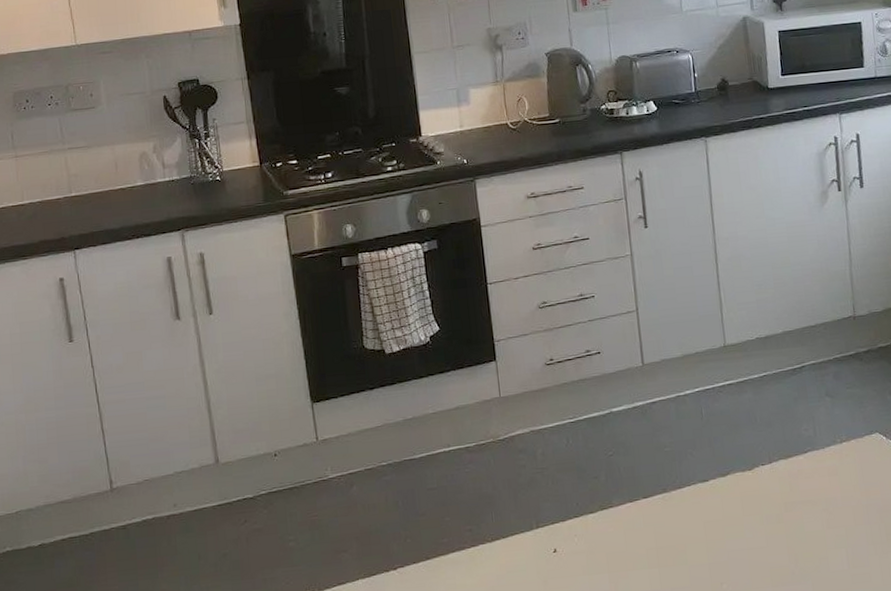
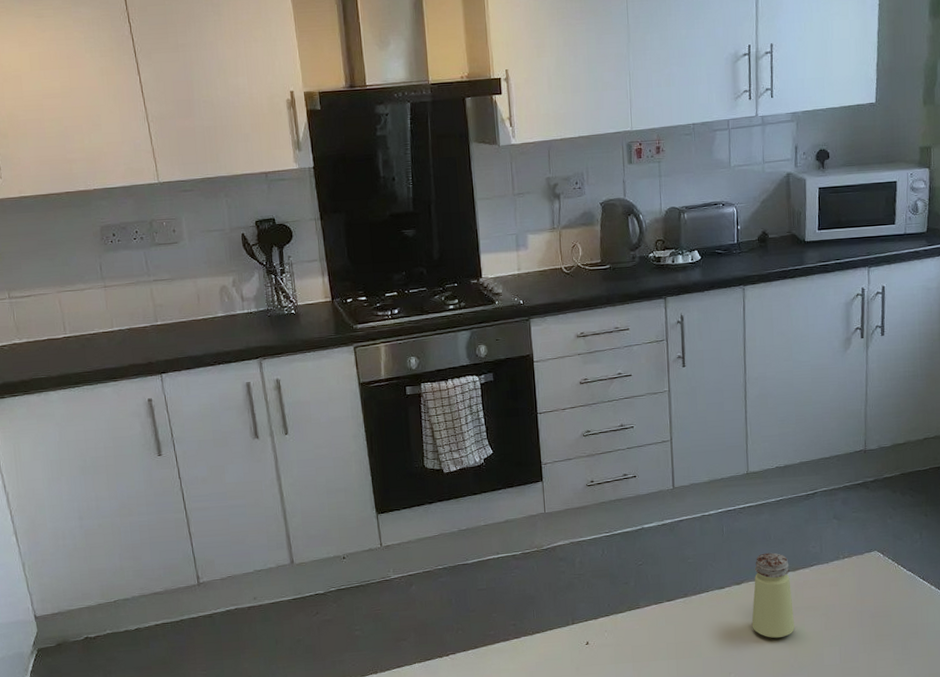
saltshaker: none [740,437,793,540] -> present [751,552,795,639]

